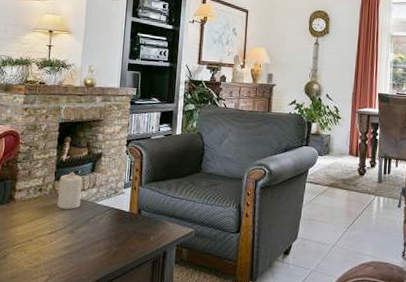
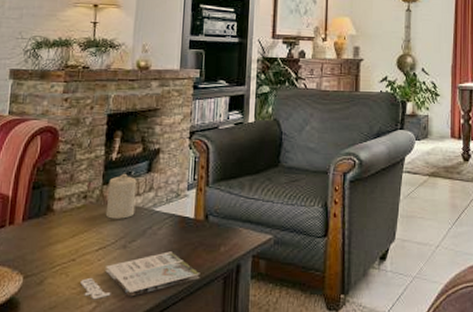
magazine: none [36,238,133,273] -> present [80,251,200,300]

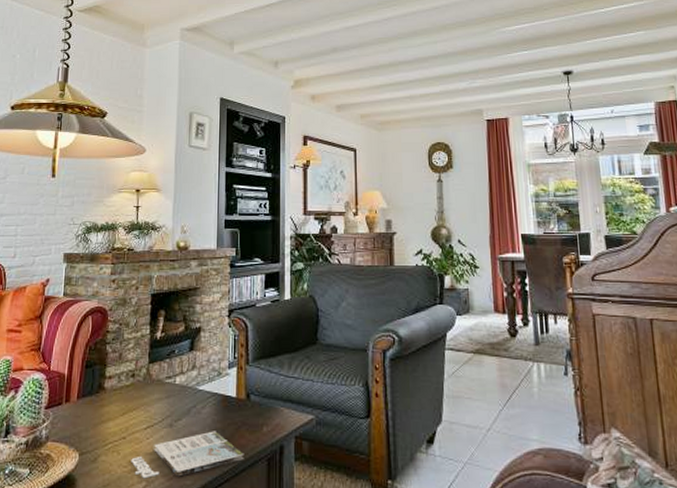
candle: present [105,173,137,219] -> none [152,352,181,397]

